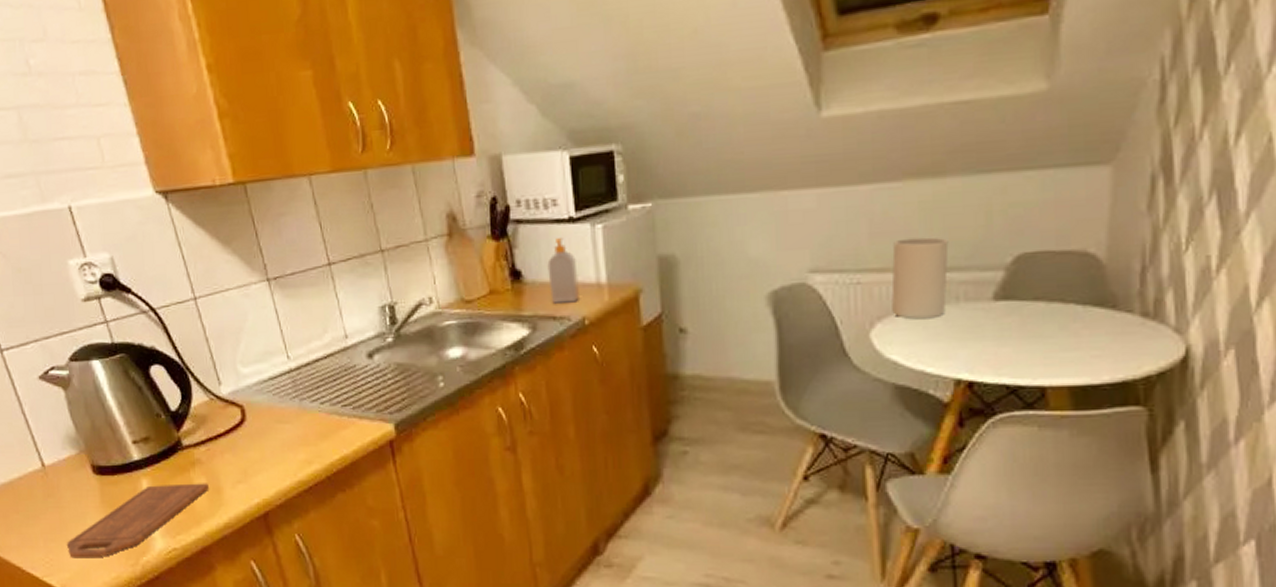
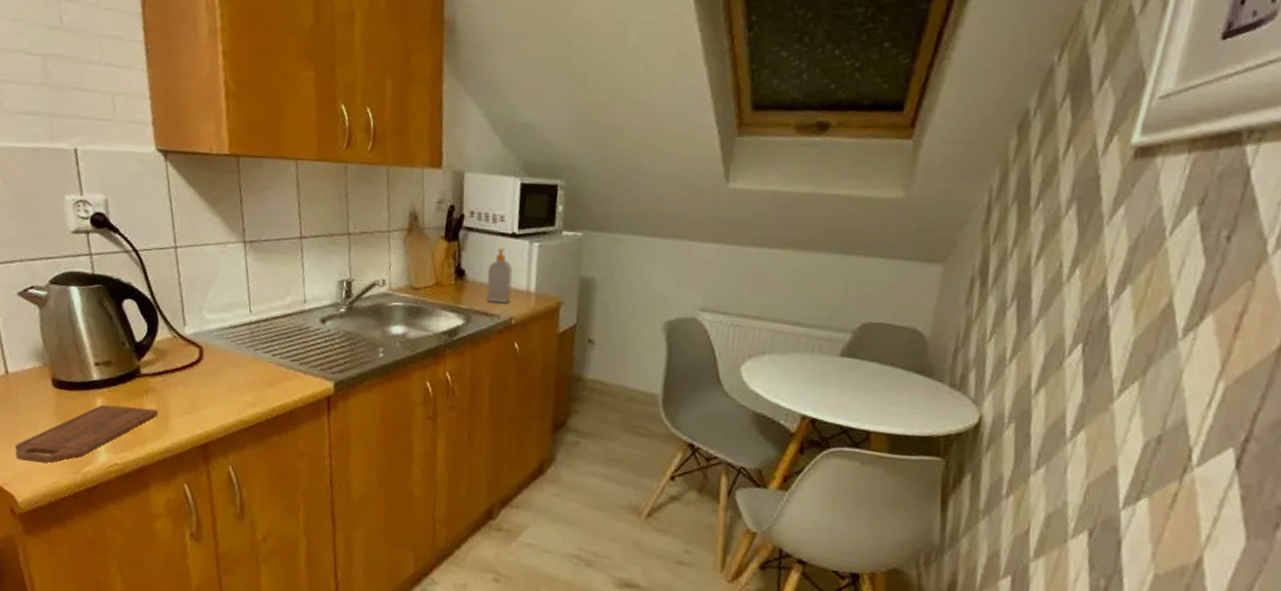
cup: present [891,237,949,320] -> none [761,295,812,364]

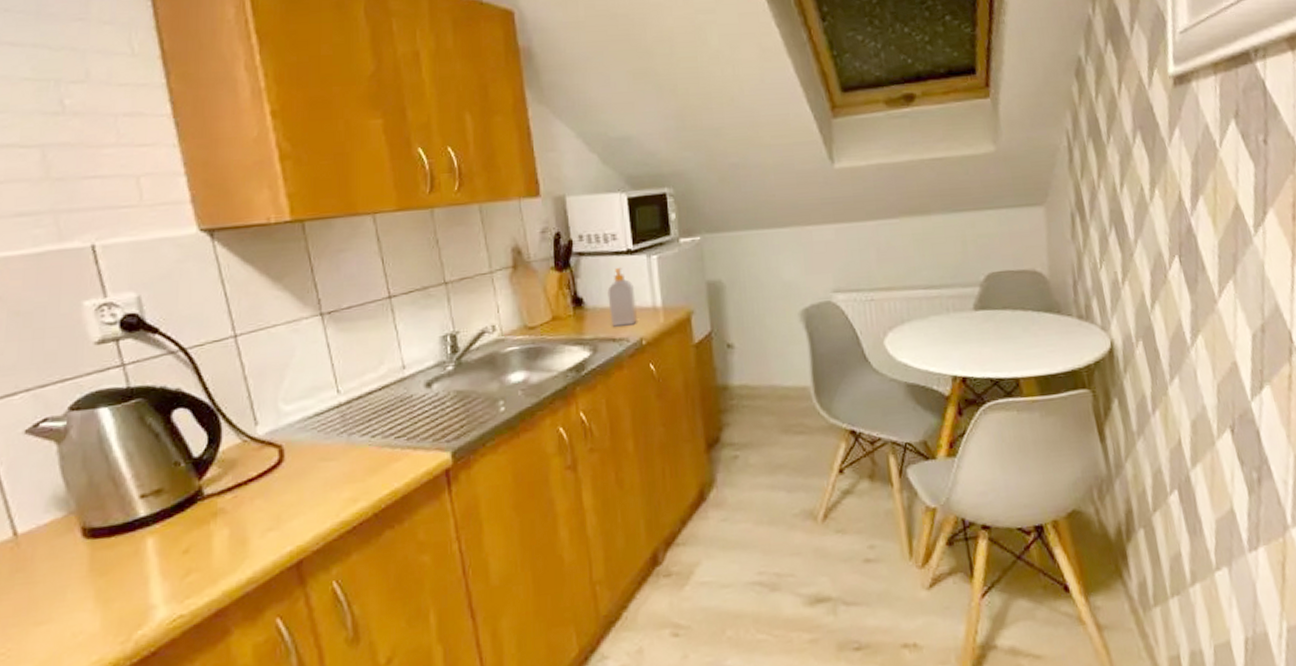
cutting board: present [14,404,158,463] -> none [33,534,232,644]

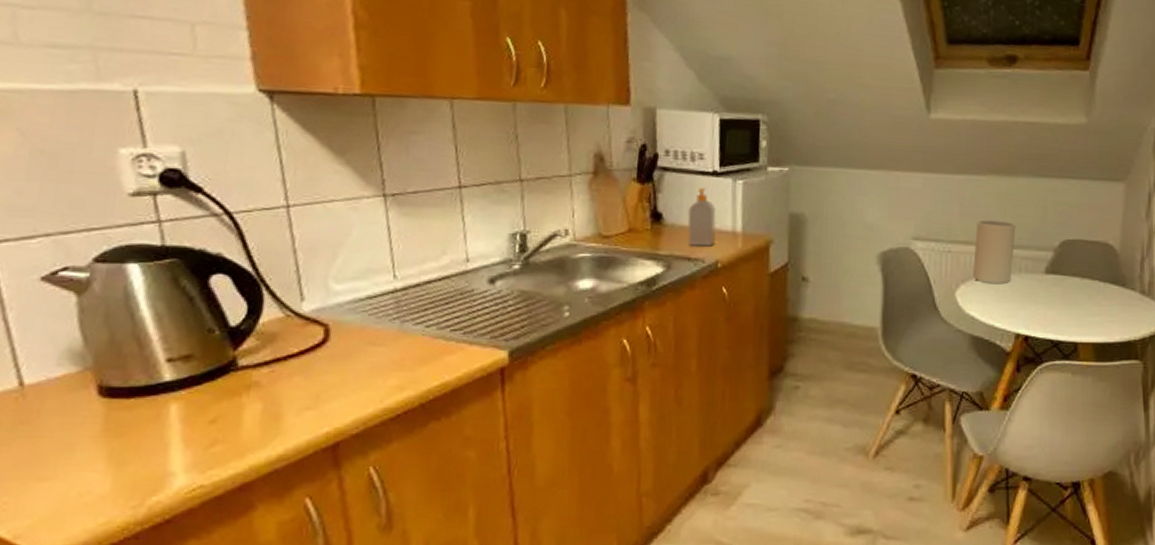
cup: none [896,261,940,329] -> present [973,220,1016,285]

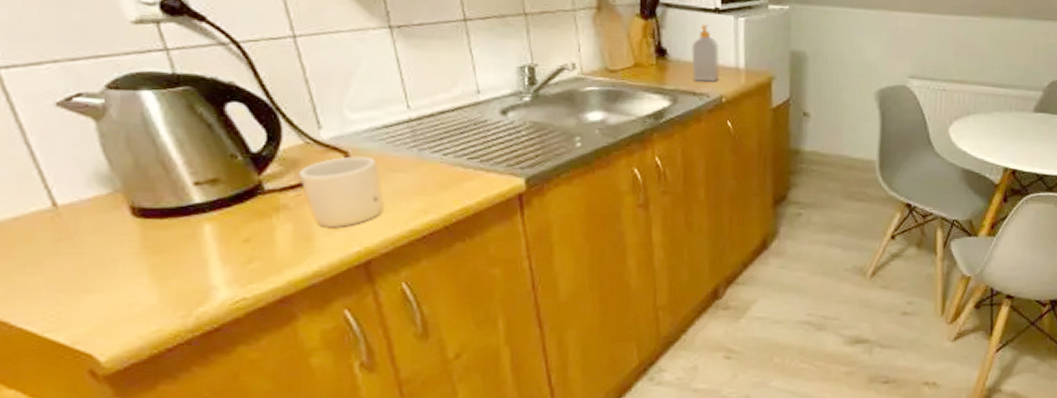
mug: none [274,329,360,406] -> present [298,156,384,227]
cup: present [973,220,1016,285] -> none [966,60,1008,122]

